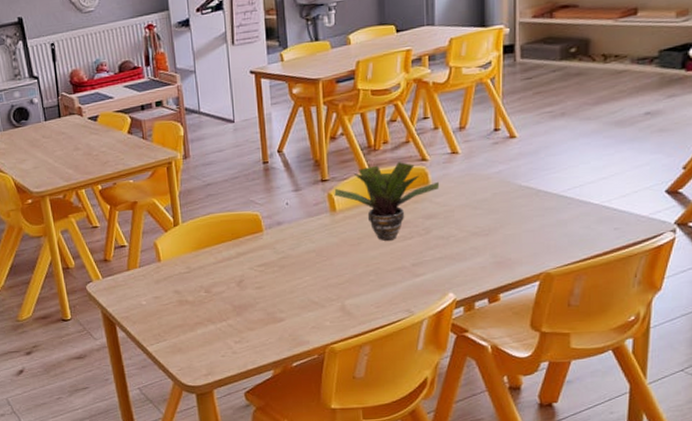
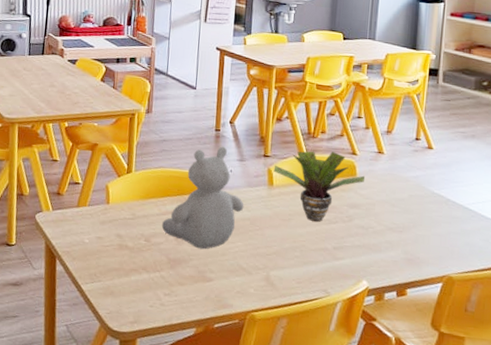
teddy bear: none [220,179,307,291] -> present [161,146,244,250]

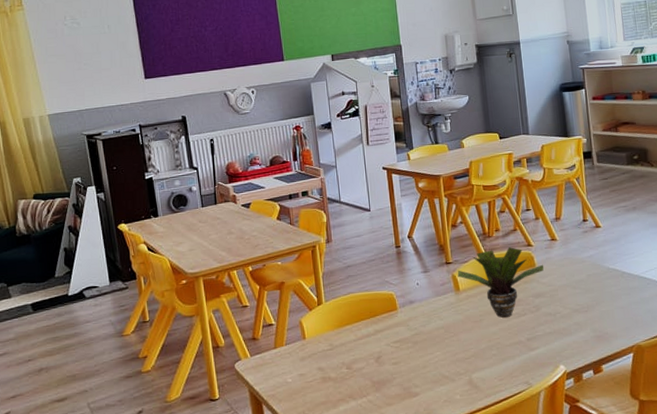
teddy bear: present [161,146,244,250] -> none [360,261,436,366]

